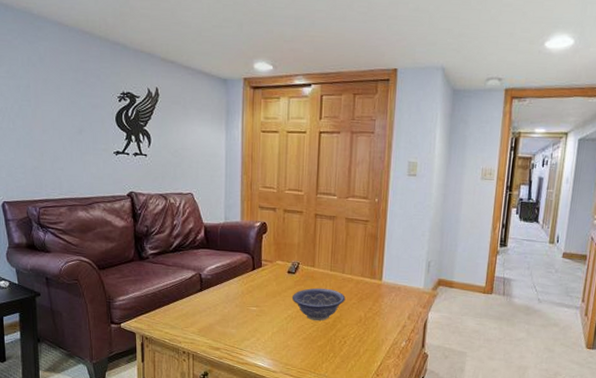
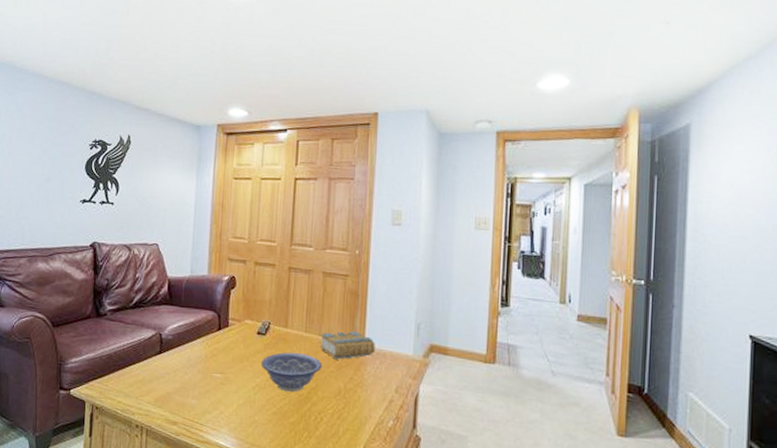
book: none [343,269,392,293] -> present [319,331,375,360]

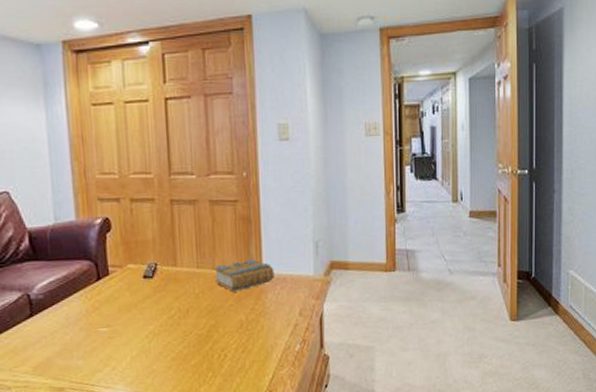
decorative bowl: present [261,352,322,393] -> none [151,291,220,335]

